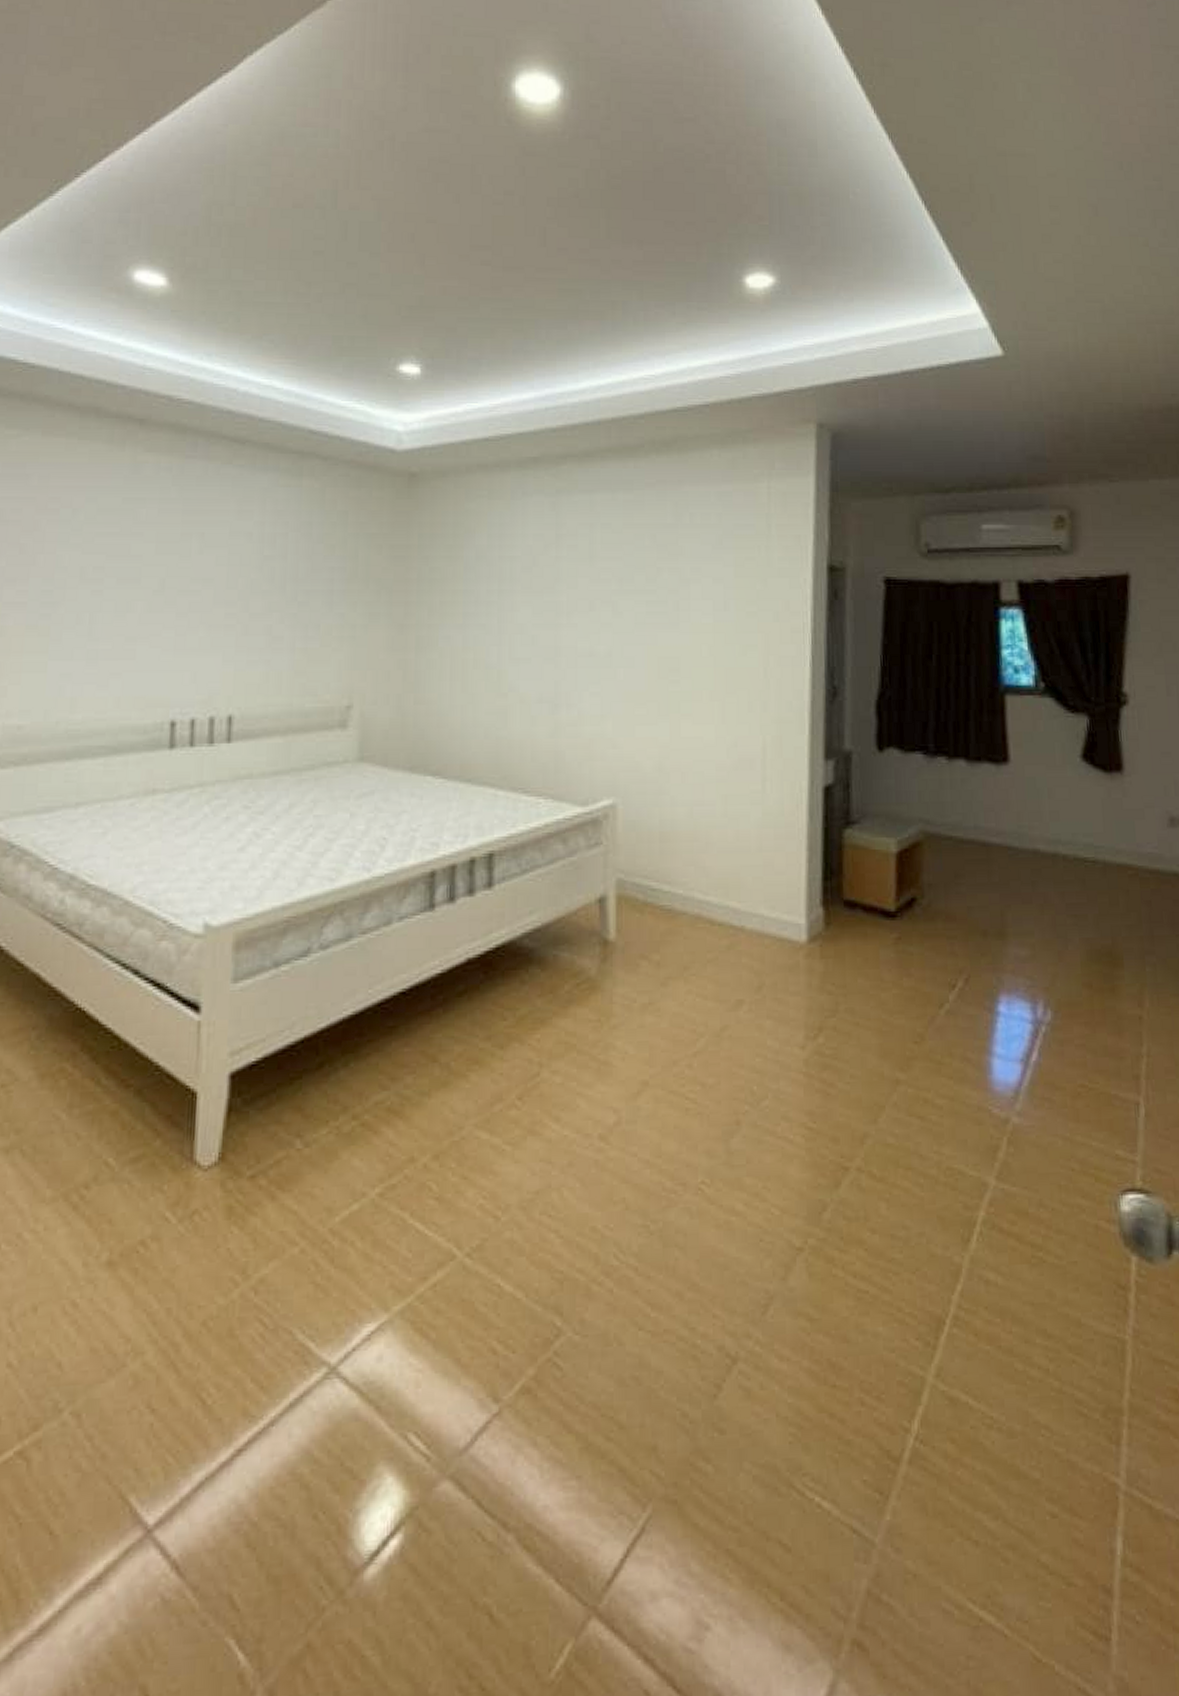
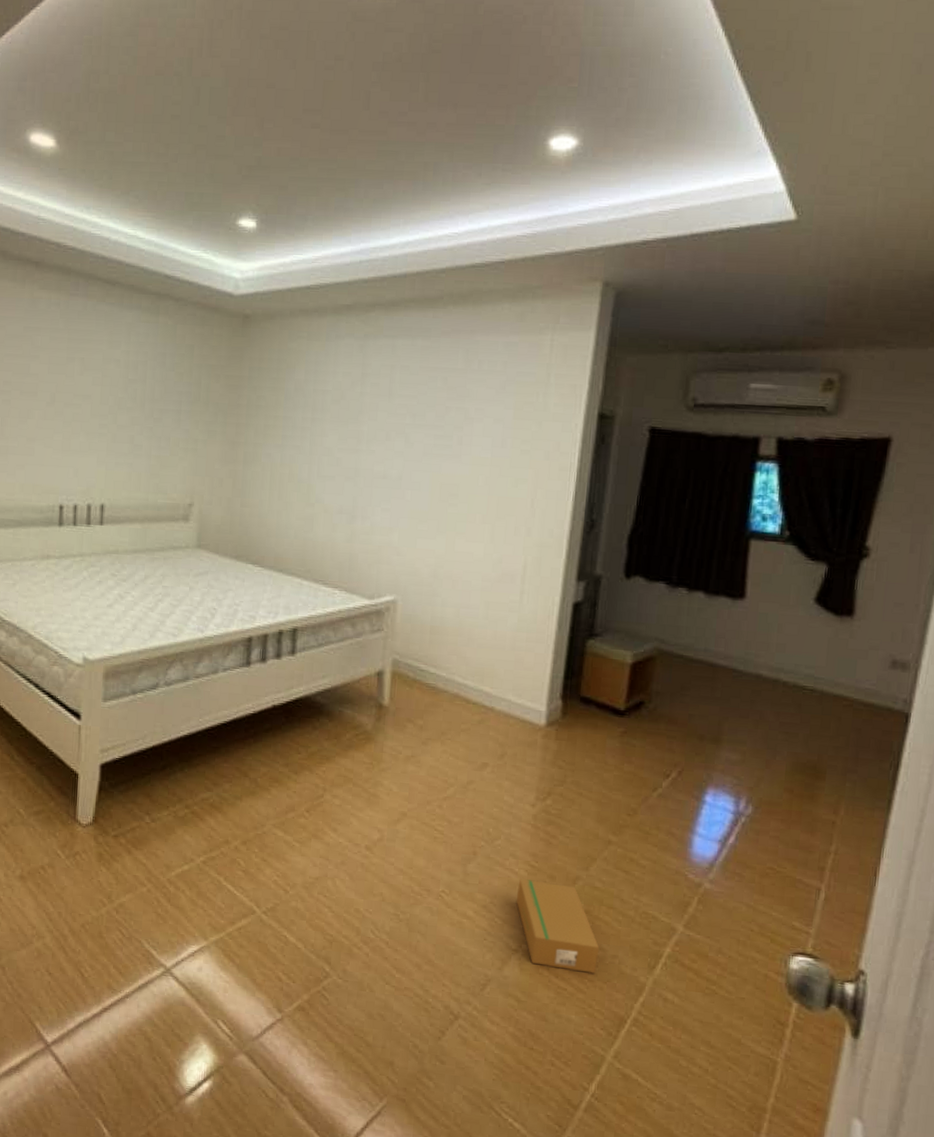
box: none [794,1146,902,1265] -> present [516,878,600,975]

